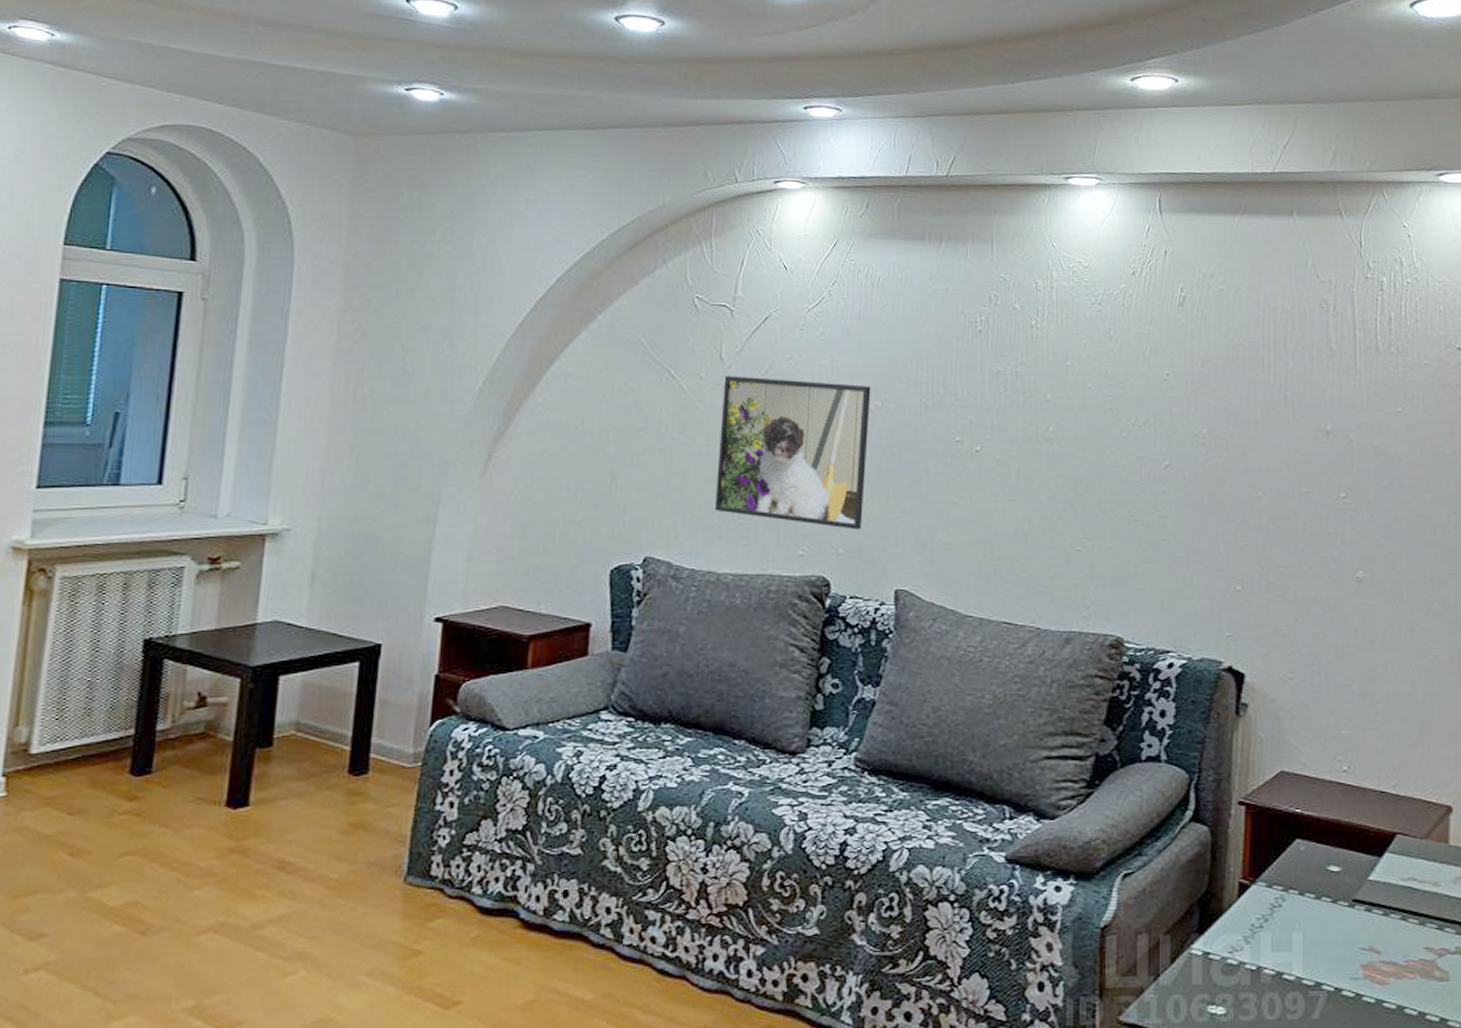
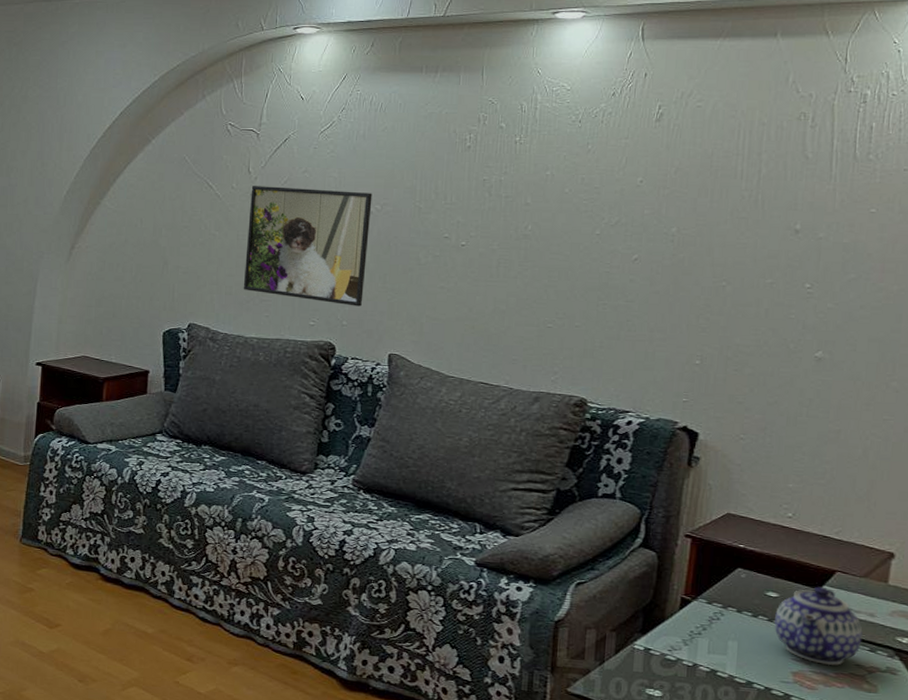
teapot: none [1339,854,1429,951] -> present [774,586,863,666]

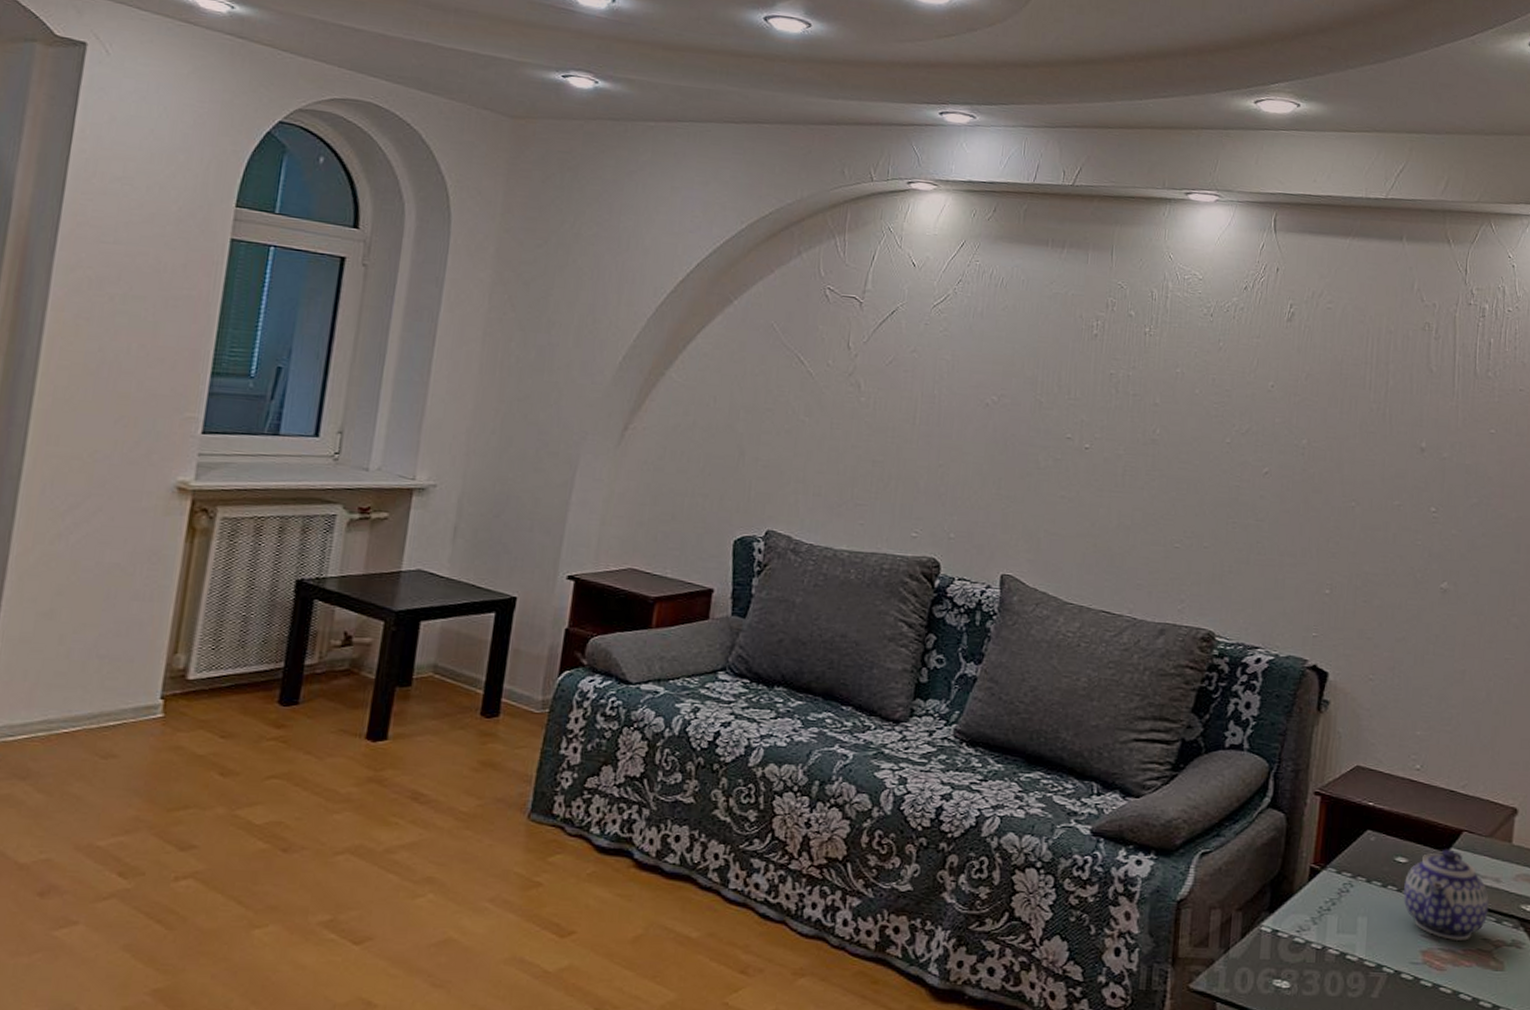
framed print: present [243,186,373,307] -> none [834,364,989,516]

